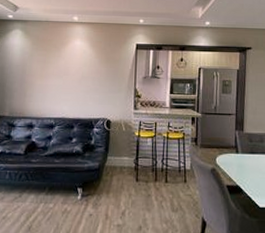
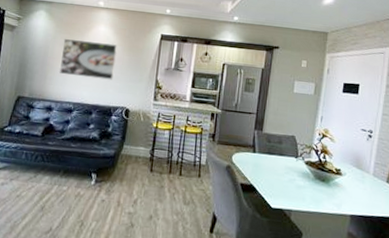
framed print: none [38,55,95,93] -> present [59,38,118,80]

